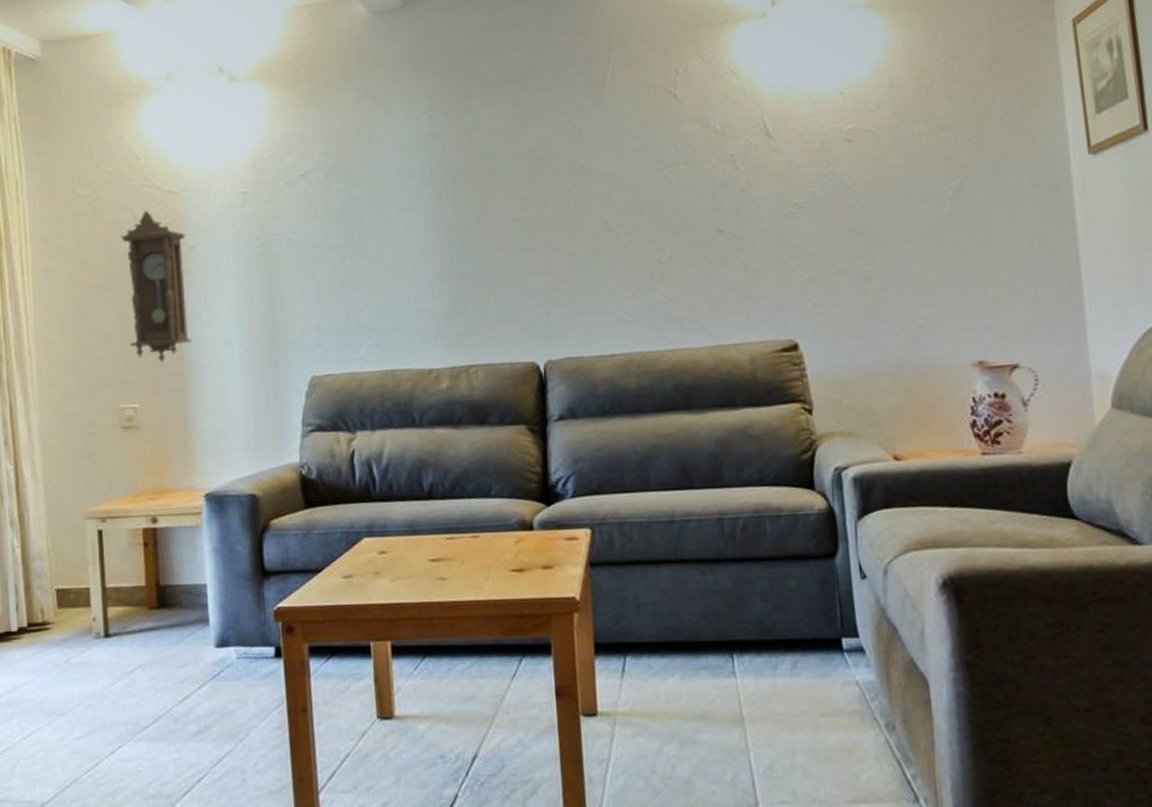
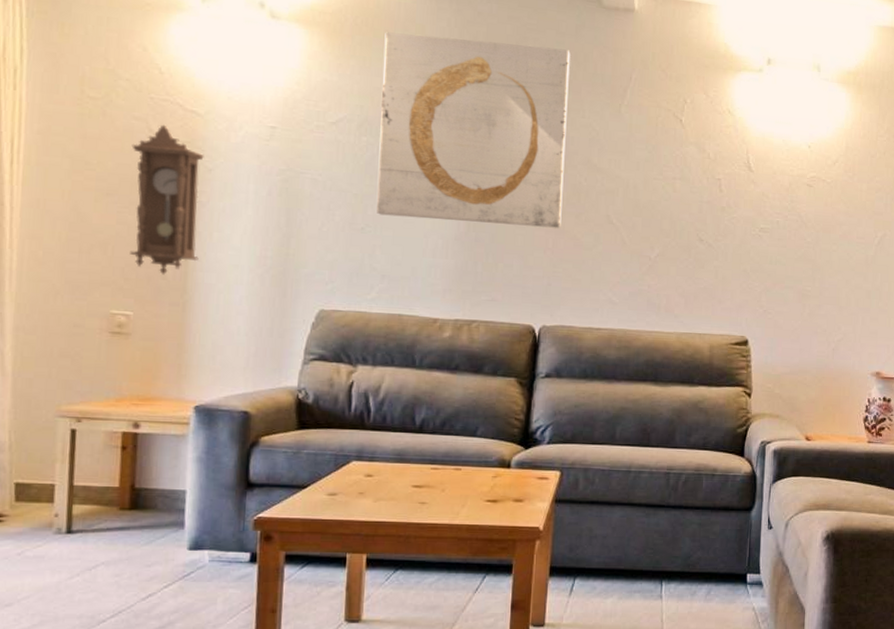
wall art: none [340,43,553,265] -> present [376,32,570,228]

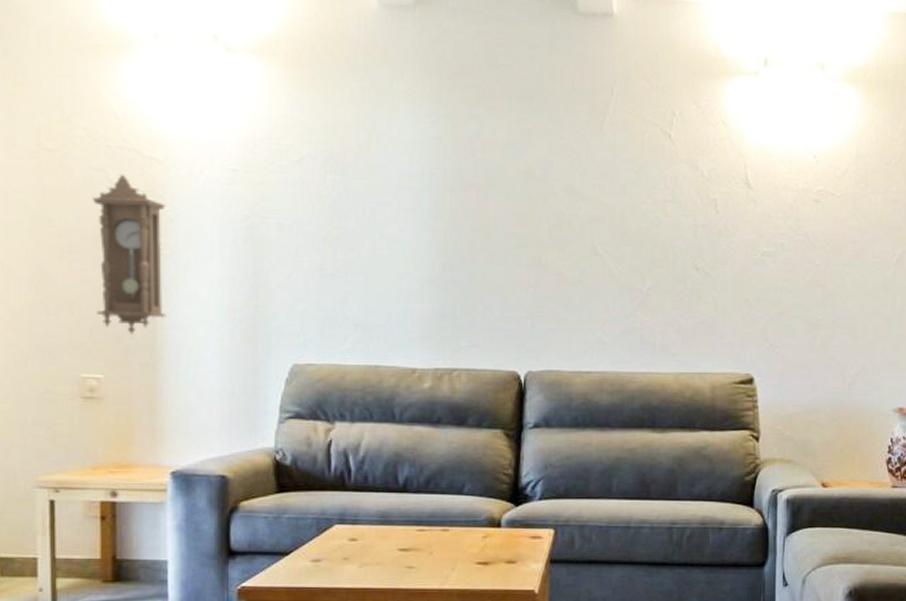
wall art: present [376,32,570,228] -> none [345,58,545,264]

